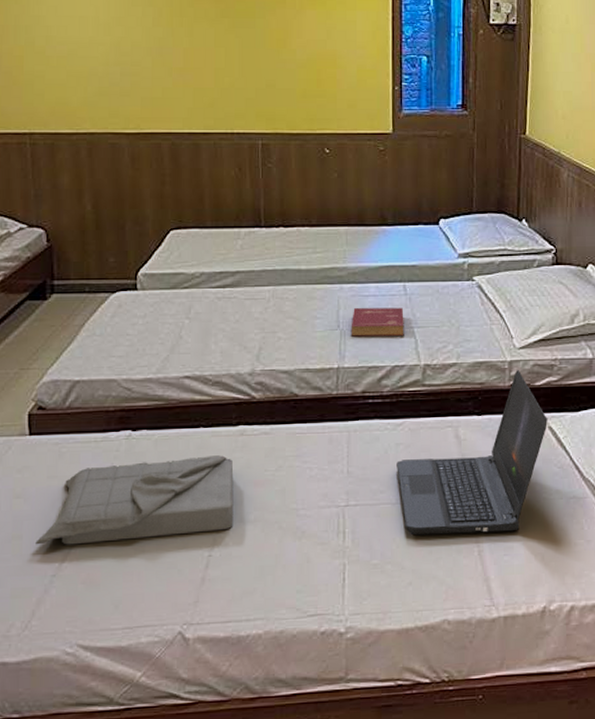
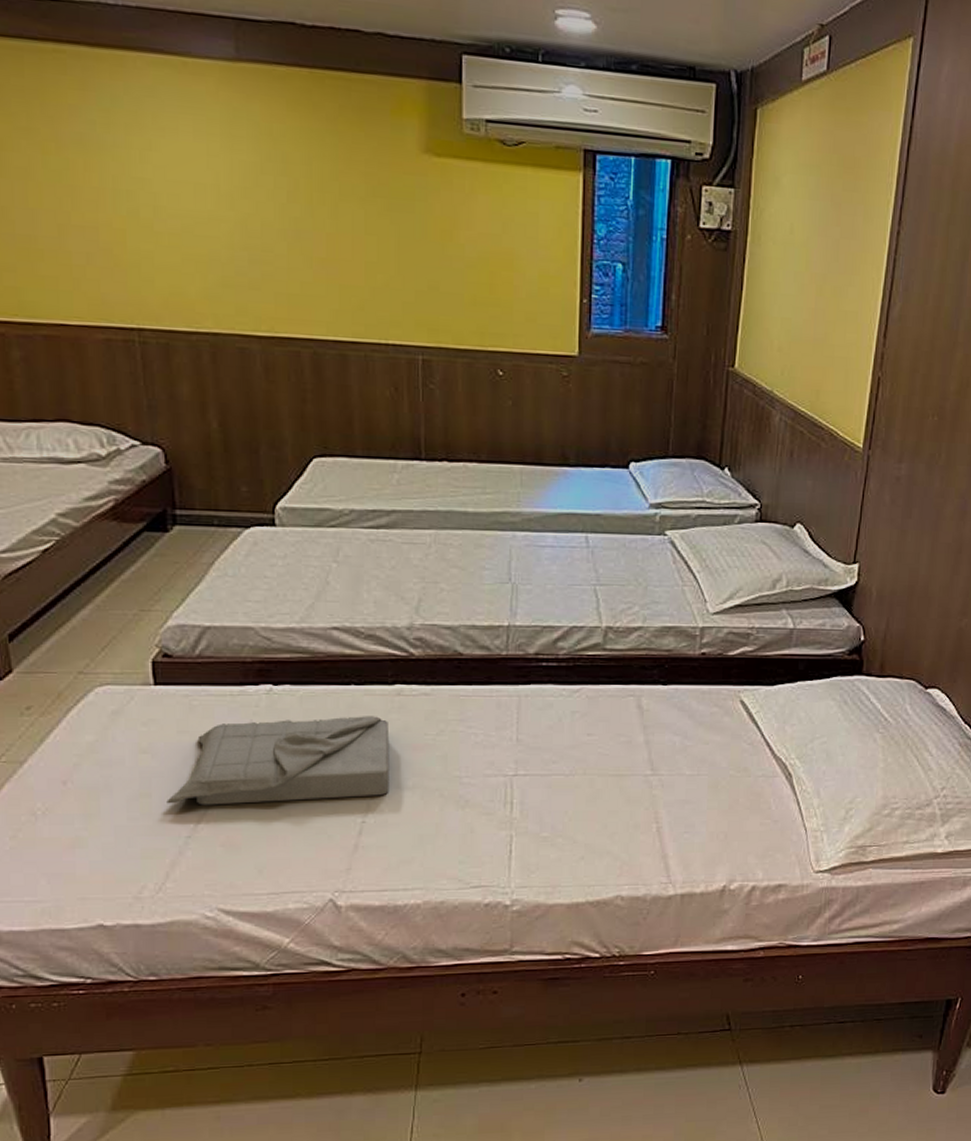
book: present [351,308,404,337] -> none [524,560,585,593]
laptop computer: present [396,370,548,536] -> none [571,638,740,809]

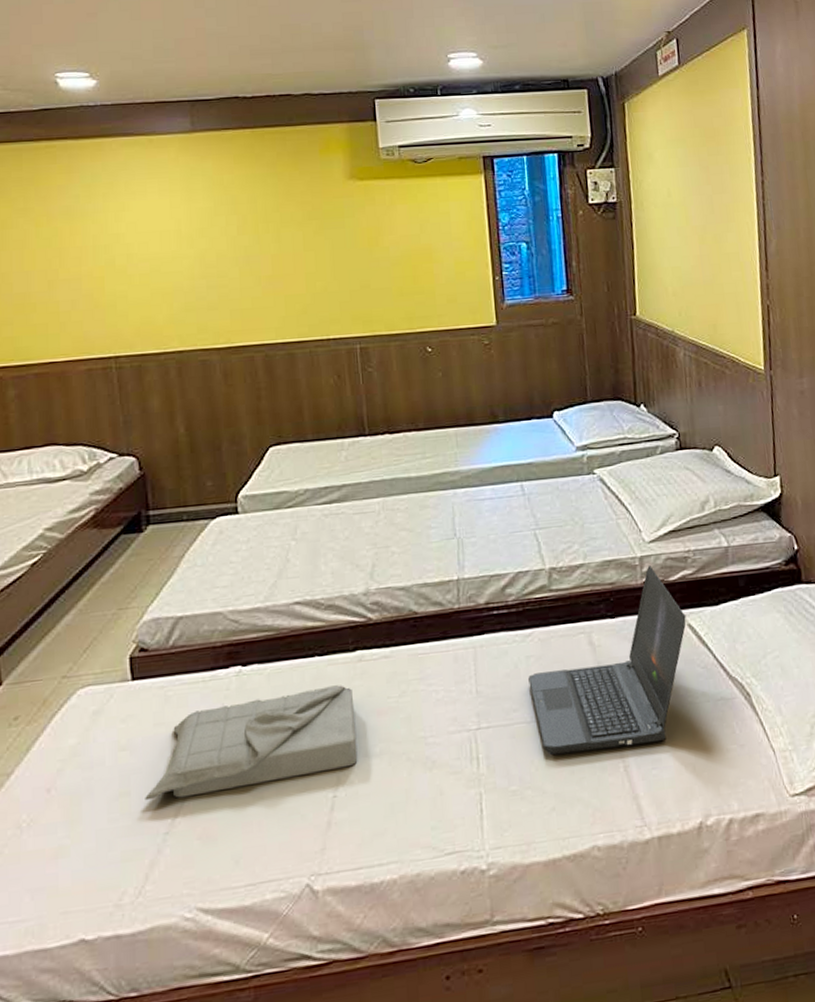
laptop computer: none [571,638,740,809] -> present [528,566,686,756]

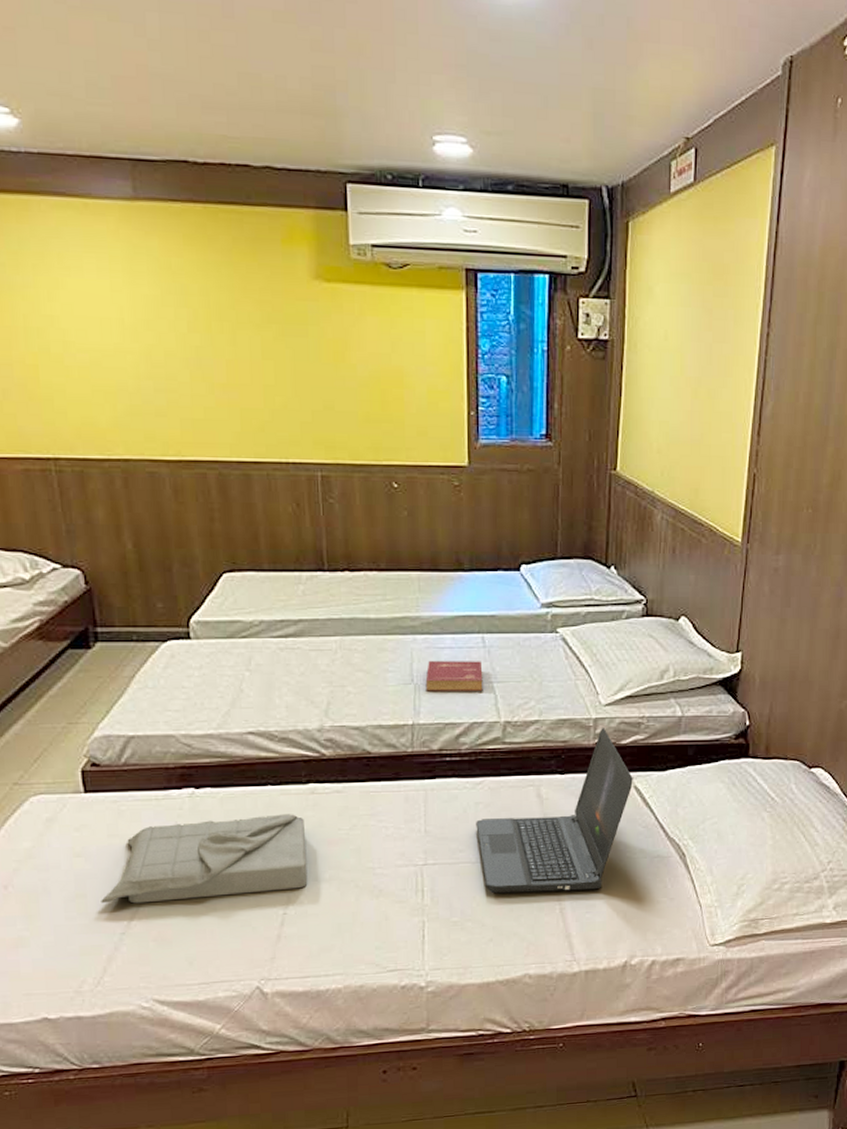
book: none [468,509,526,545] -> present [425,661,483,691]

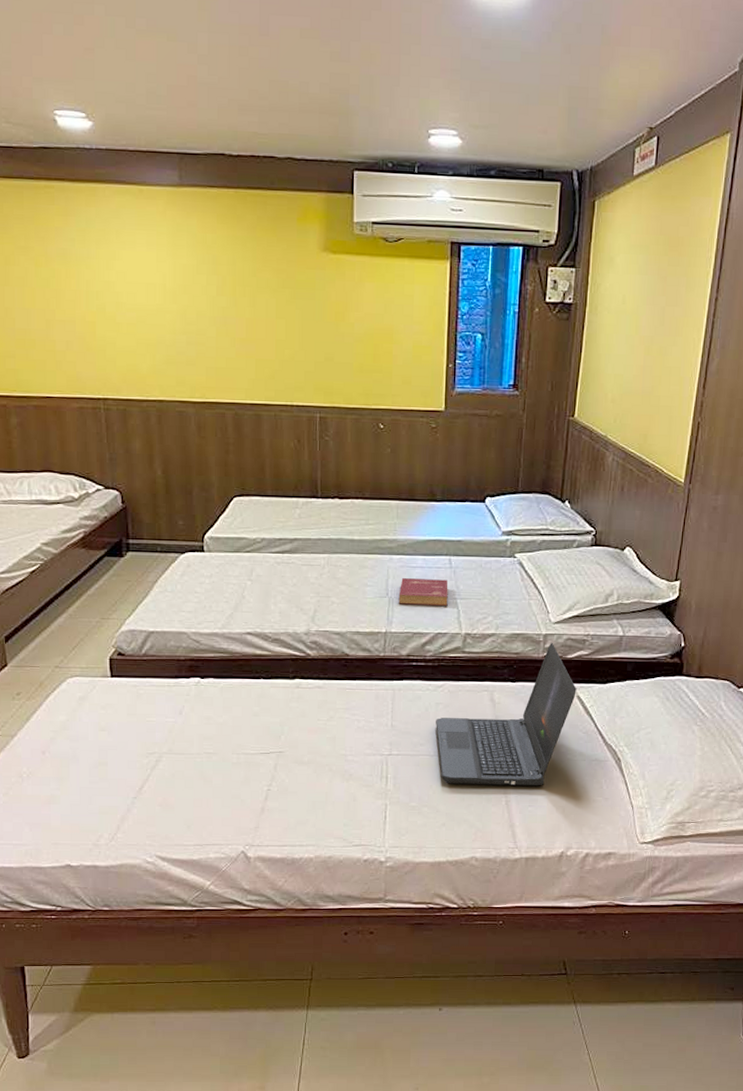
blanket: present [101,814,308,904] -> none [119,704,290,773]

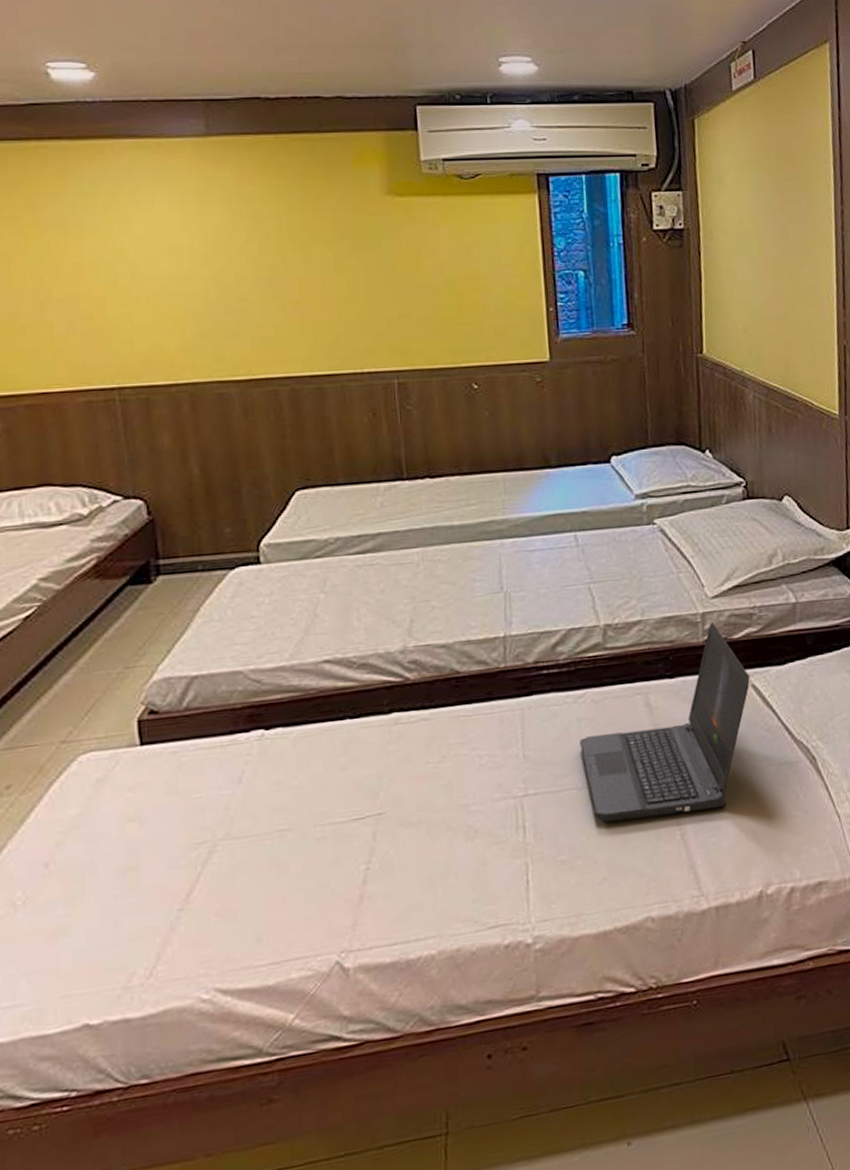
book: present [398,578,448,606] -> none [516,561,579,599]

